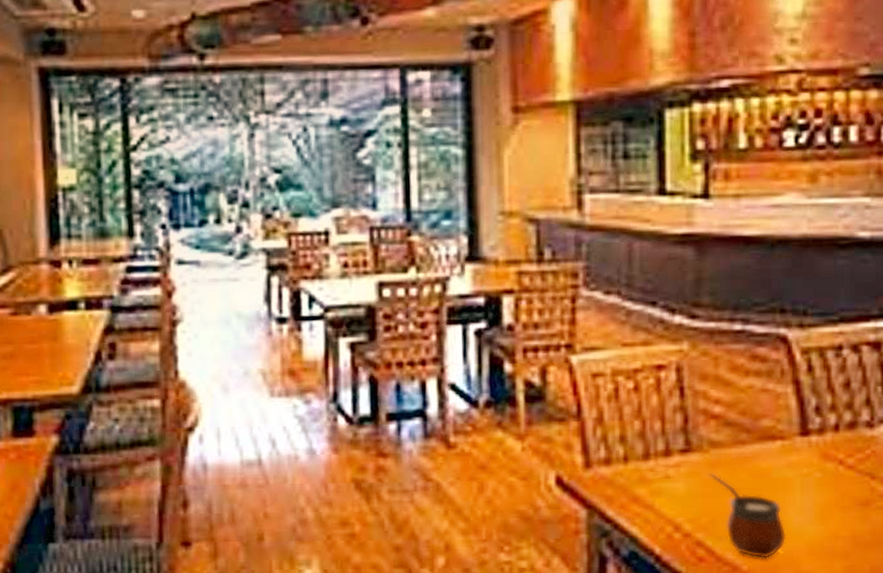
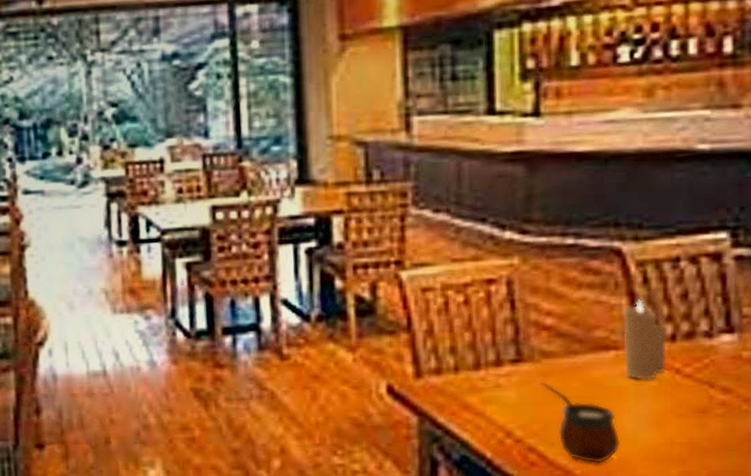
candle: none [789,388,830,471] -> present [623,299,667,380]

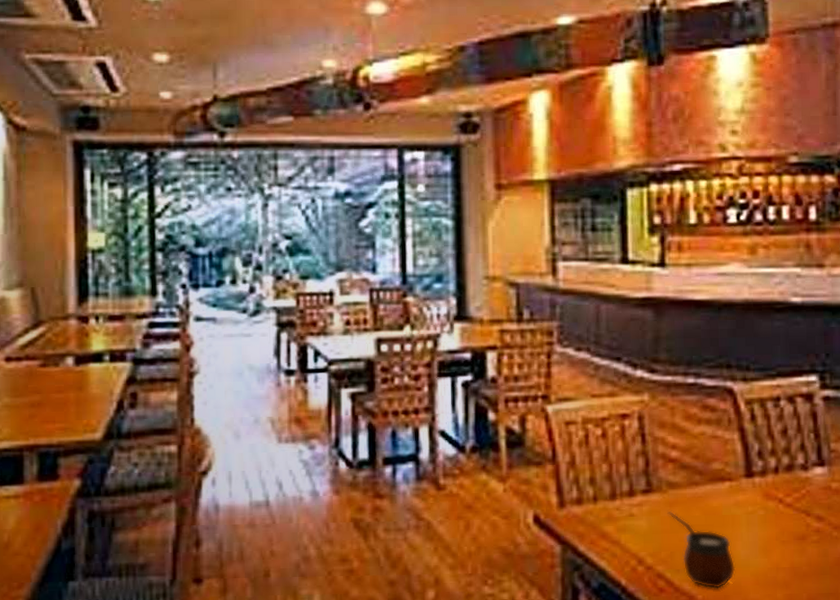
candle: present [623,299,667,380] -> none [735,435,772,509]

